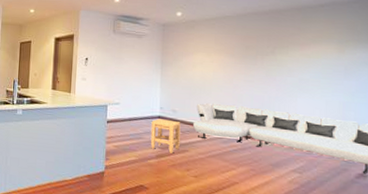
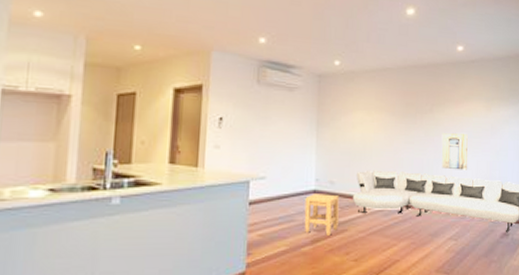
wall art: none [284,73,316,109] -> present [441,133,468,170]

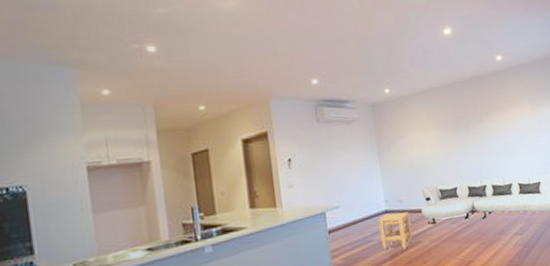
wall art: present [441,133,468,170] -> none [494,135,523,172]

